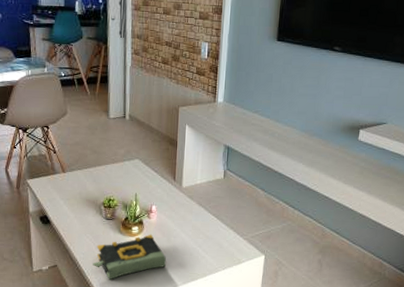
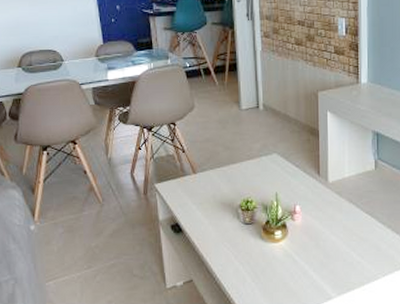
book: present [93,234,167,280] -> none [233,238,317,295]

